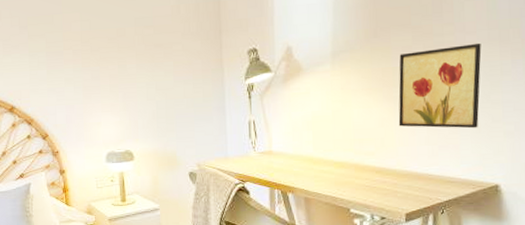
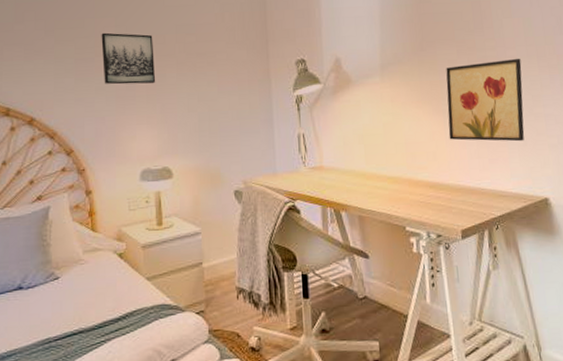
wall art: none [68,27,118,75] -> present [101,32,156,85]

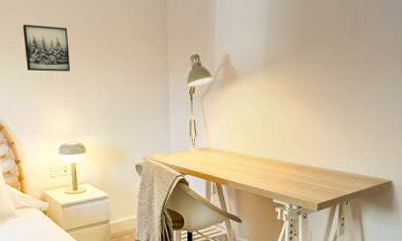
wall art: present [446,58,525,142] -> none [316,60,386,134]

